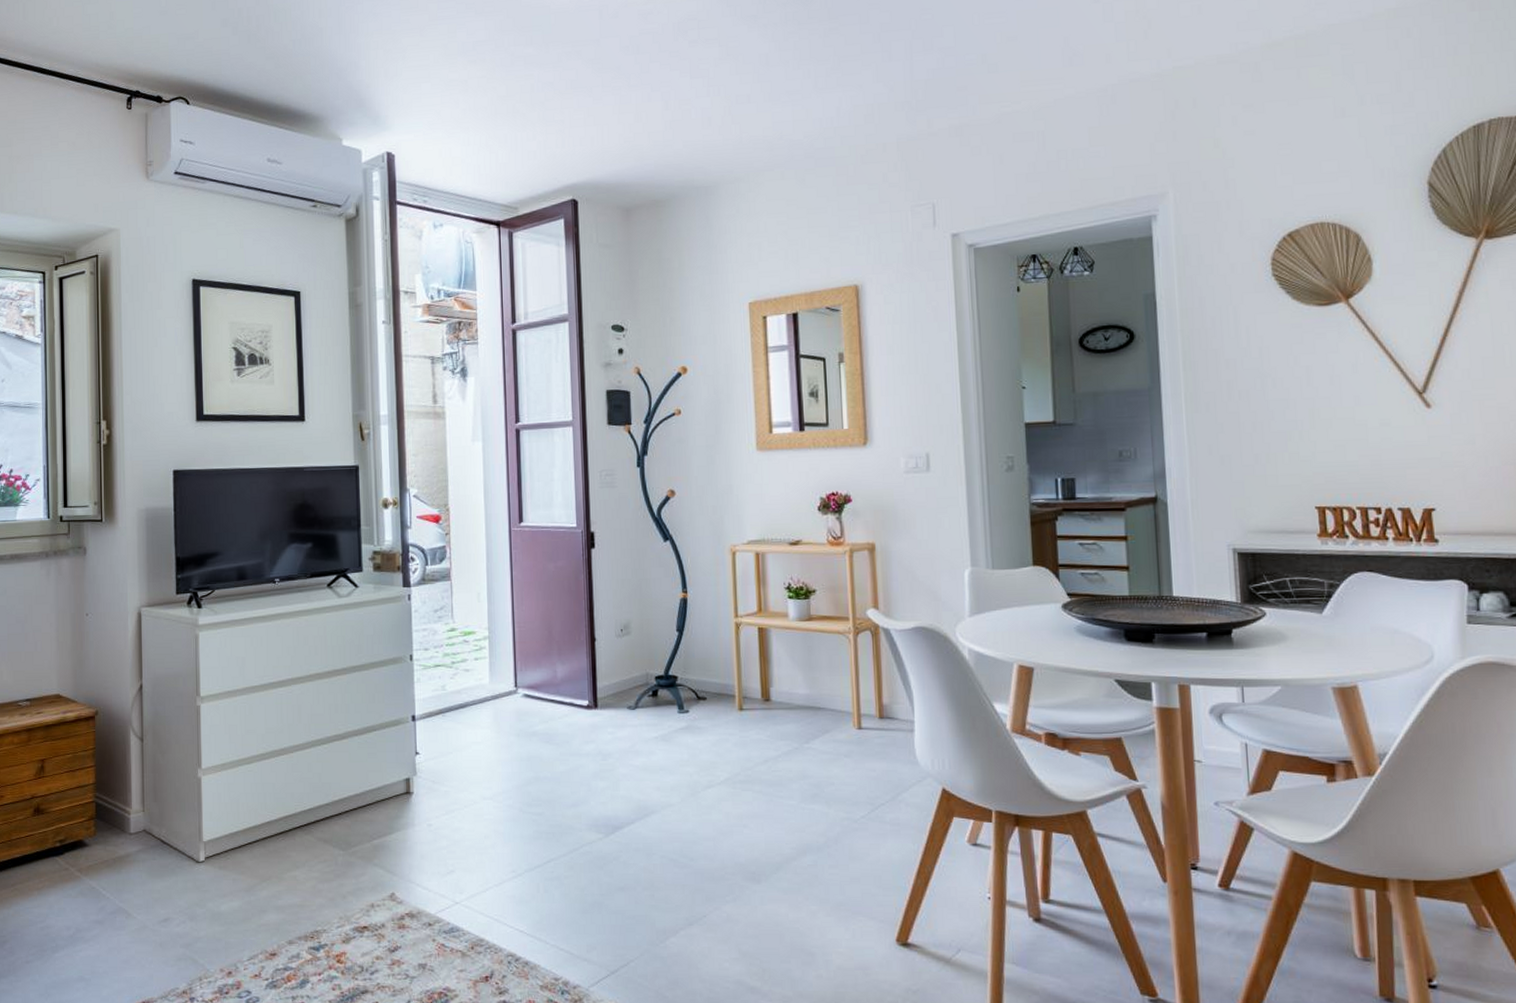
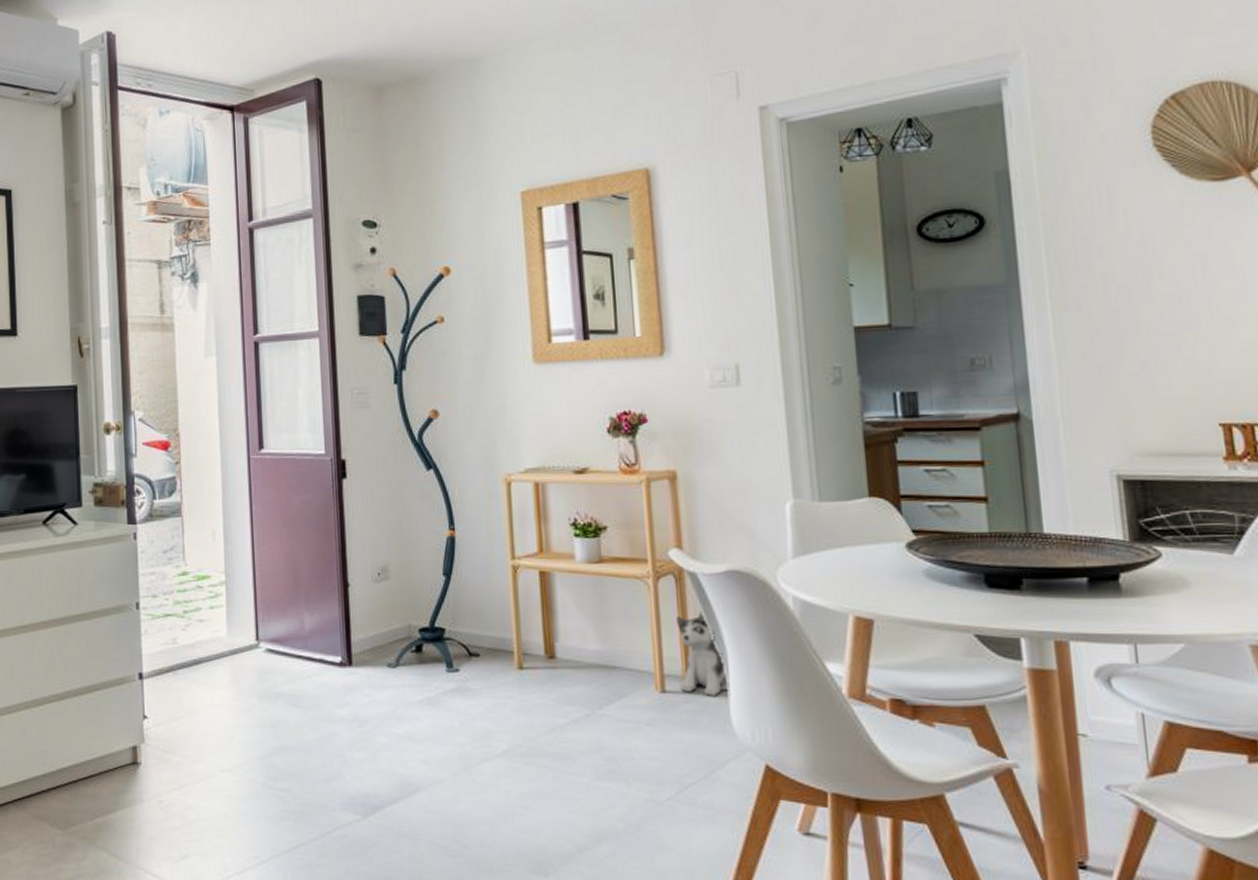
plush toy: none [872,661,914,732] -> present [677,611,729,696]

